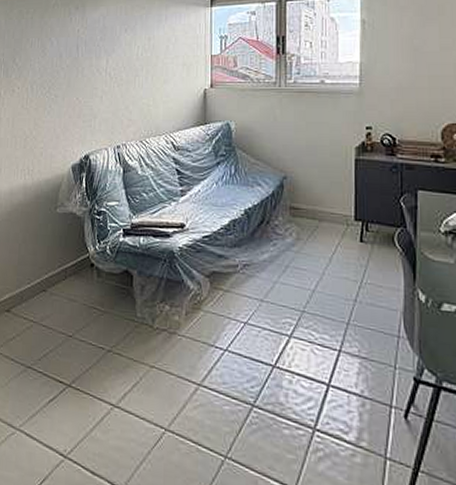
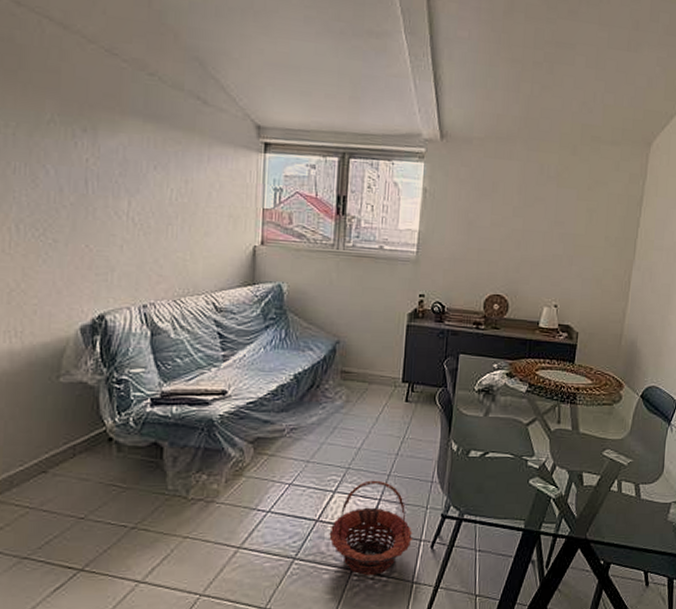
basket: none [287,327,381,441] -> present [329,480,412,576]

